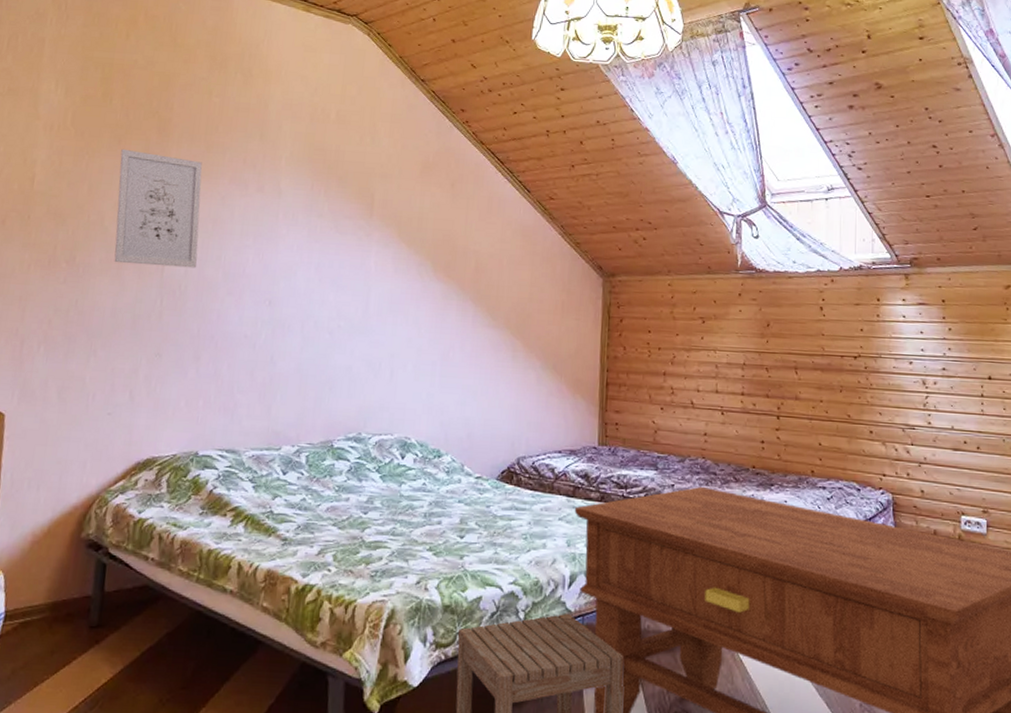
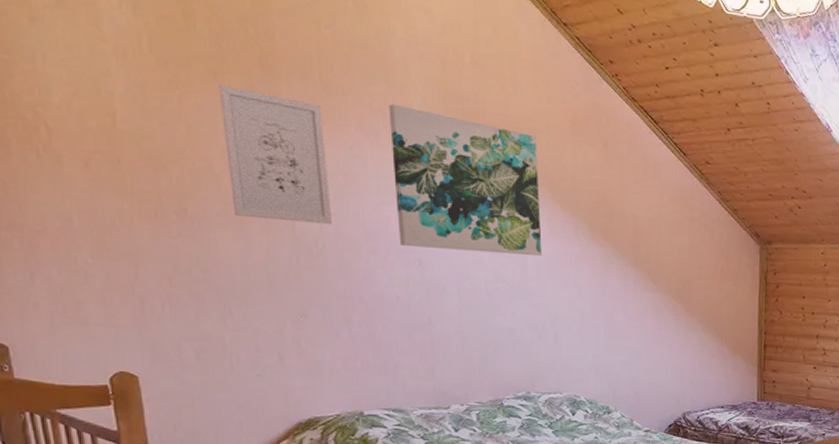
wall art: none [253,157,389,294] -> present [388,103,542,257]

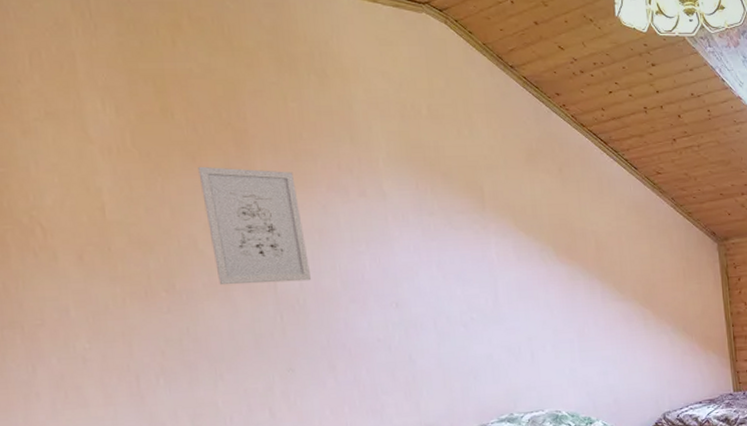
wall art: present [388,103,542,257] -> none [355,160,511,290]

